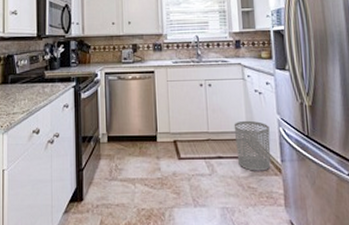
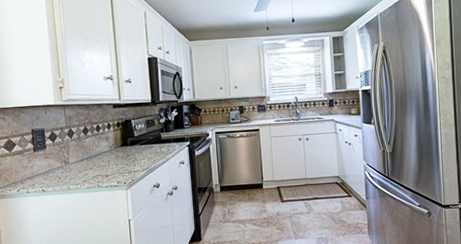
waste bin: present [233,120,271,171] -> none [327,167,358,208]

